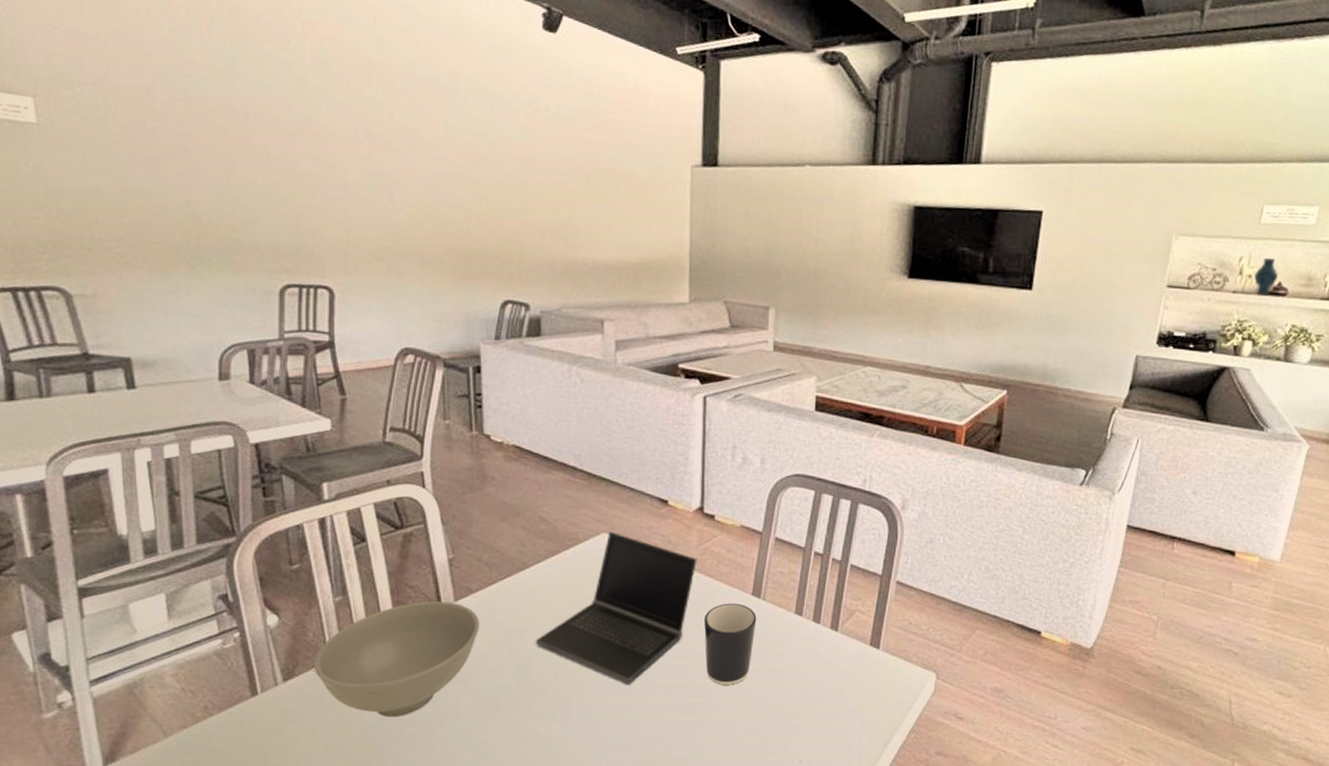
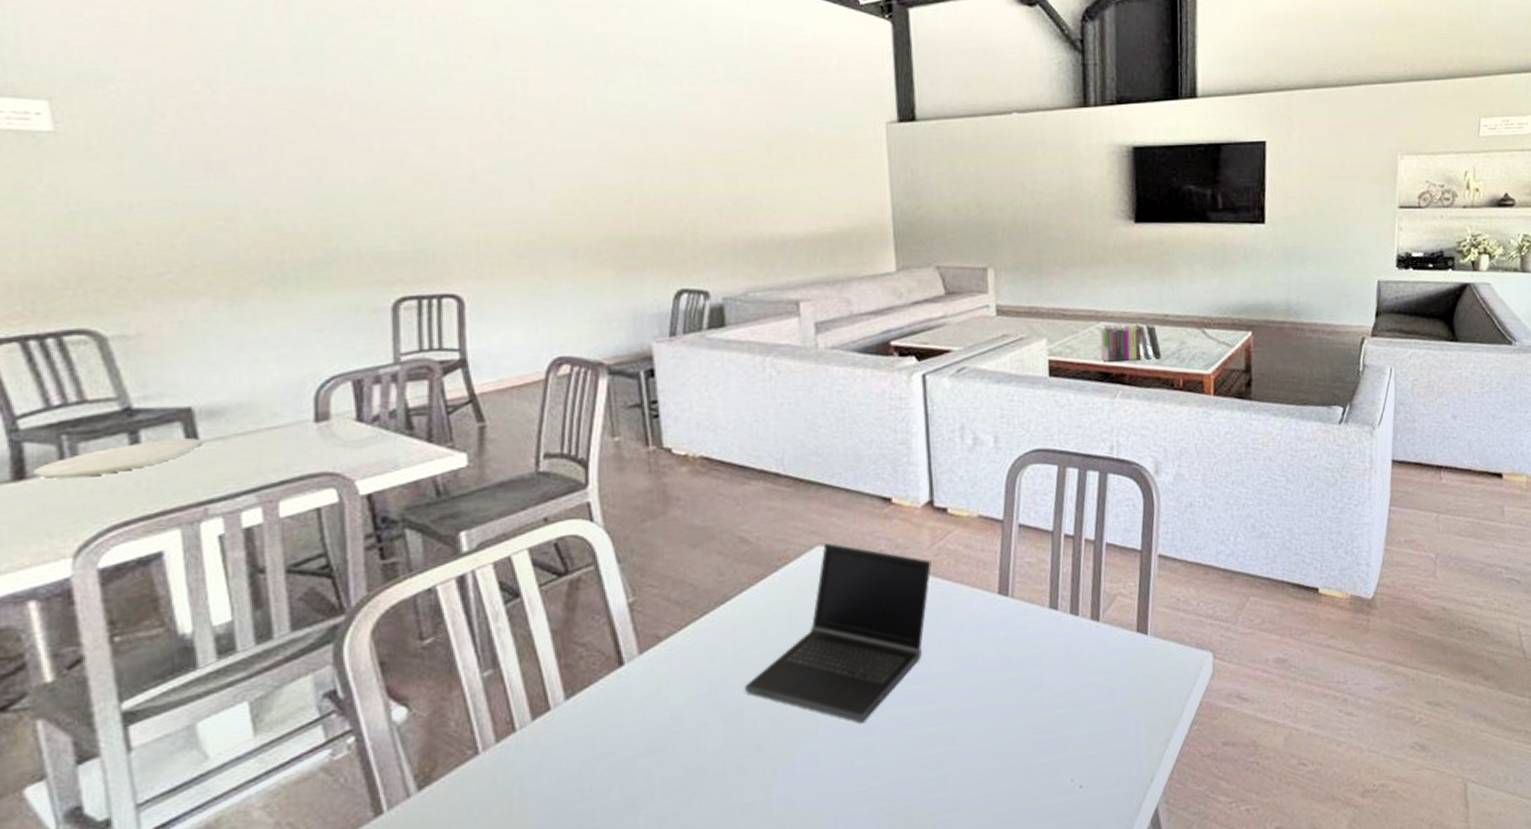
plate: none [19,381,137,404] -> present [32,438,202,479]
bowl: present [313,601,480,717] -> none [457,655,674,814]
mug: present [703,603,757,685] -> none [945,606,1007,705]
books: none [863,369,920,406] -> present [1100,322,1162,362]
vase: present [1254,258,1278,294] -> none [1481,171,1503,206]

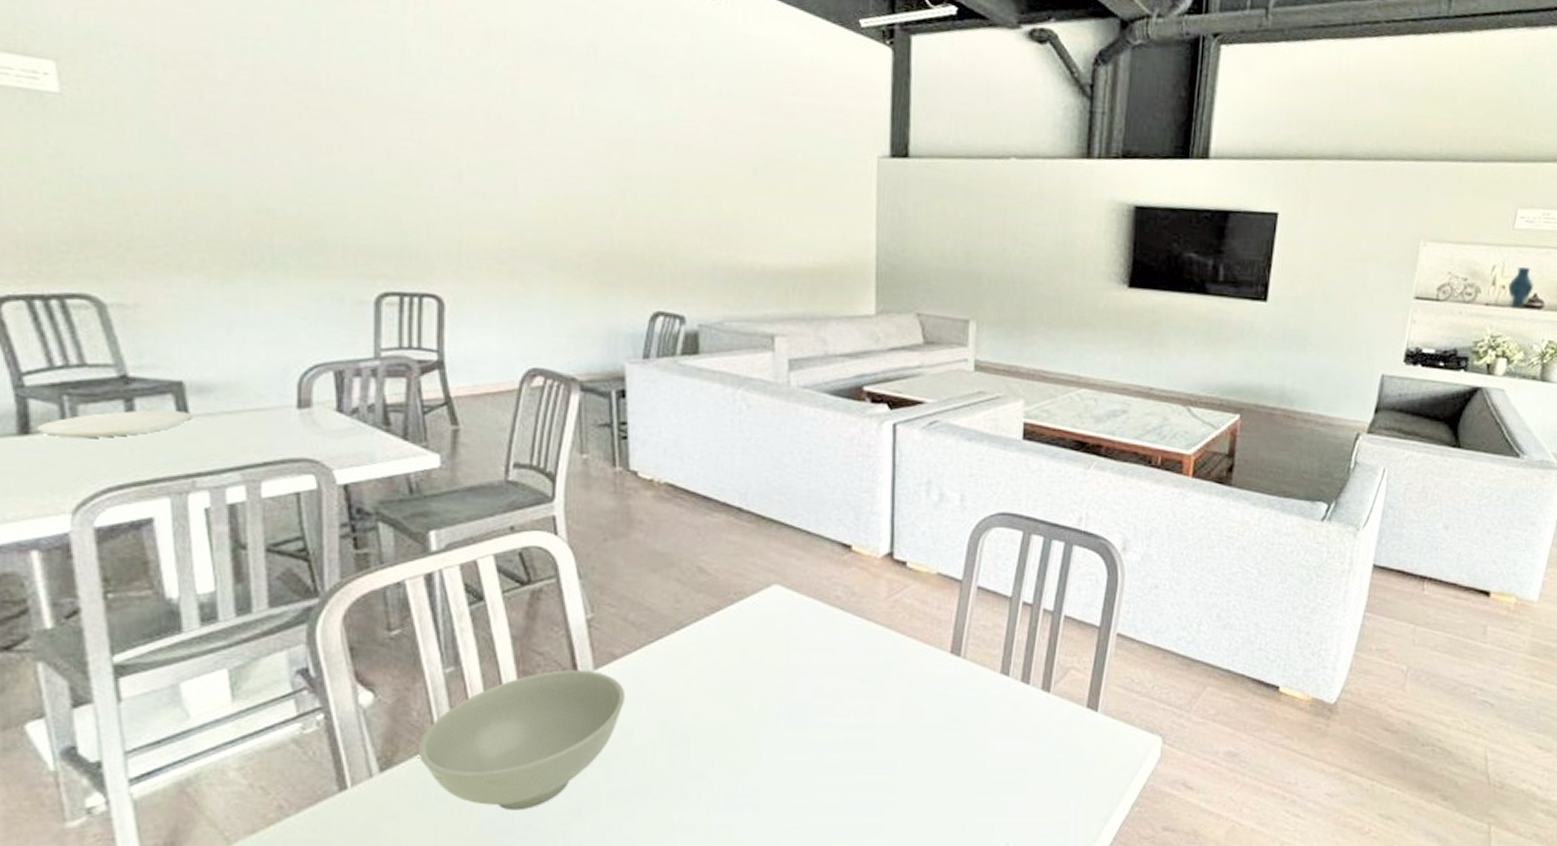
bowl: none [457,655,674,814] -> present [418,670,626,811]
laptop computer: present [745,542,932,723] -> none [694,582,886,762]
books: present [1100,322,1162,362] -> none [1078,391,1143,433]
vase: none [1481,171,1503,206] -> present [1508,267,1533,307]

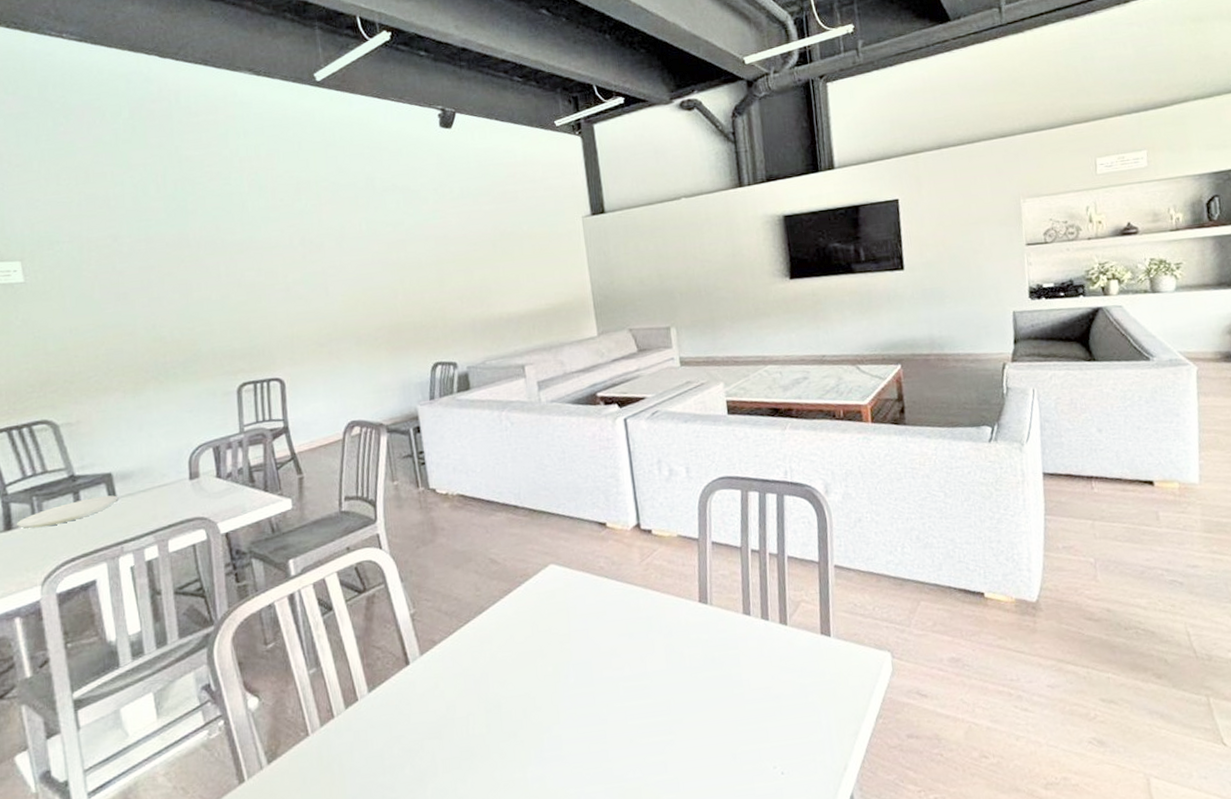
bowl: present [418,670,626,811] -> none [294,656,447,785]
vase: present [1508,267,1533,307] -> none [1104,203,1126,236]

